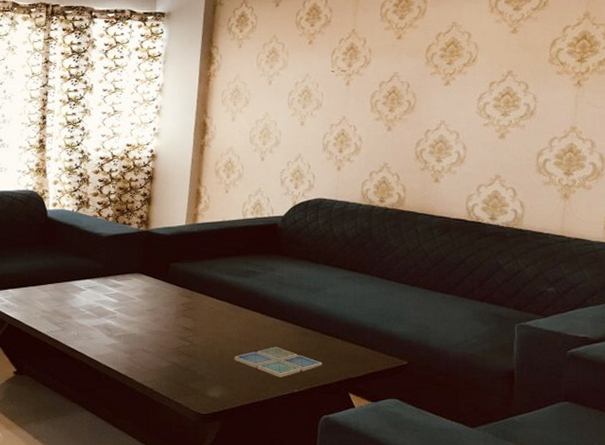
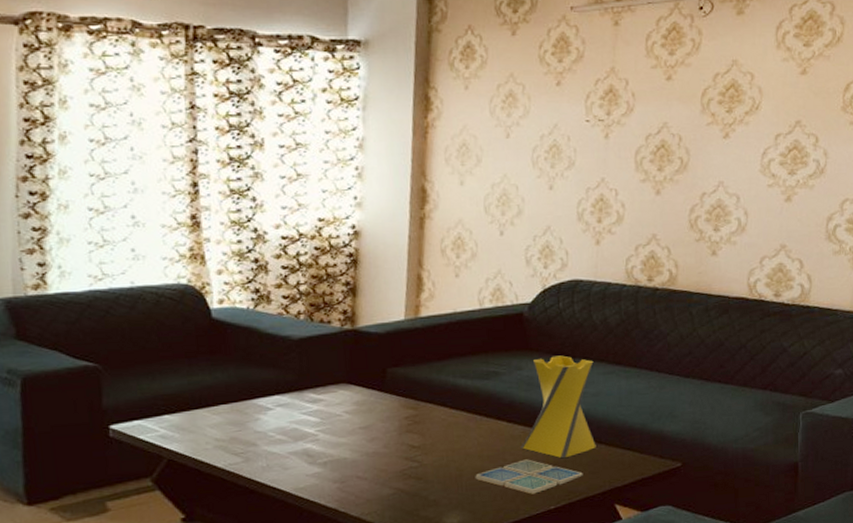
vase: none [272,261,334,349] -> present [522,355,597,459]

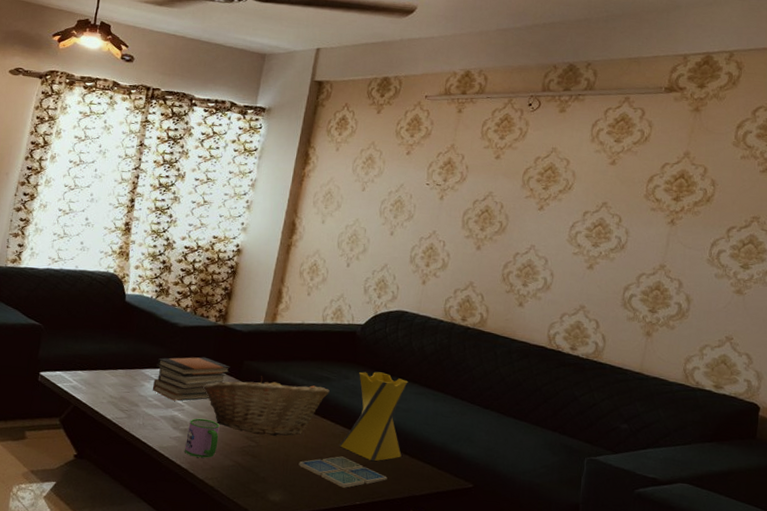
book stack: none [271,372,371,431] -> present [152,357,231,401]
mug: none [327,445,370,493] -> present [184,418,220,458]
fruit basket: none [338,383,500,453] -> present [202,376,330,436]

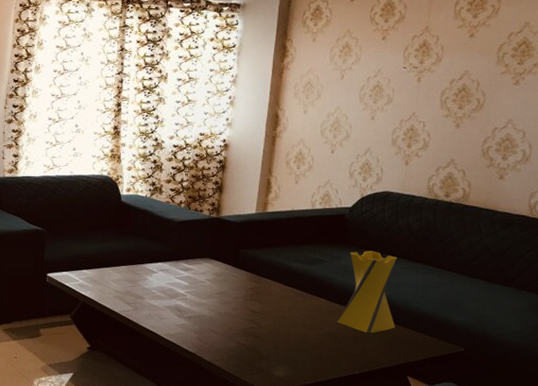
book stack: present [152,357,231,401] -> none [155,248,227,291]
mug: present [184,418,220,458] -> none [190,306,222,342]
fruit basket: present [202,376,330,436] -> none [202,262,323,317]
drink coaster: present [298,456,387,488] -> none [299,331,383,360]

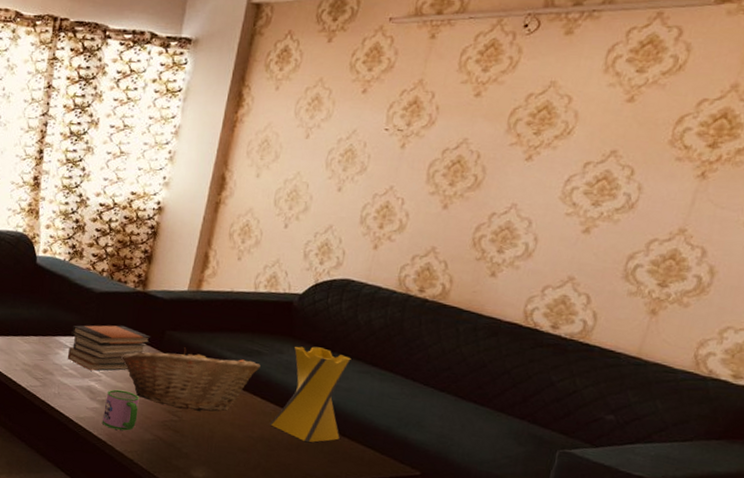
book stack: none [155,248,227,291] -> present [67,325,151,371]
mug: none [190,306,222,342] -> present [102,389,139,431]
fruit basket: none [202,262,323,317] -> present [120,347,261,412]

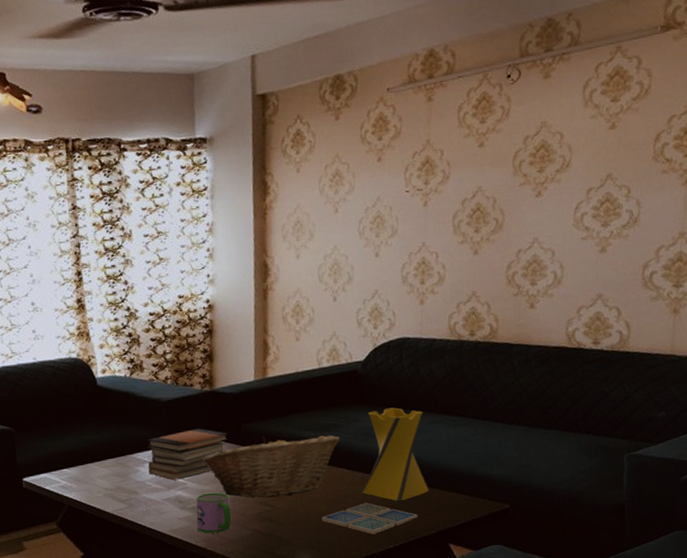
drink coaster: none [224,435,323,469] -> present [321,502,418,535]

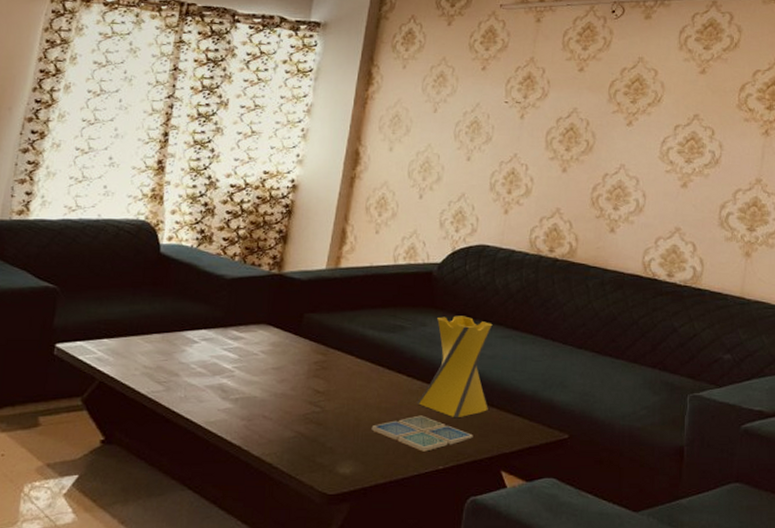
book stack: present [147,428,229,481] -> none [195,312,289,366]
mug: present [196,492,232,534] -> none [235,384,278,431]
fruit basket: present [202,435,340,498] -> none [255,330,404,398]

